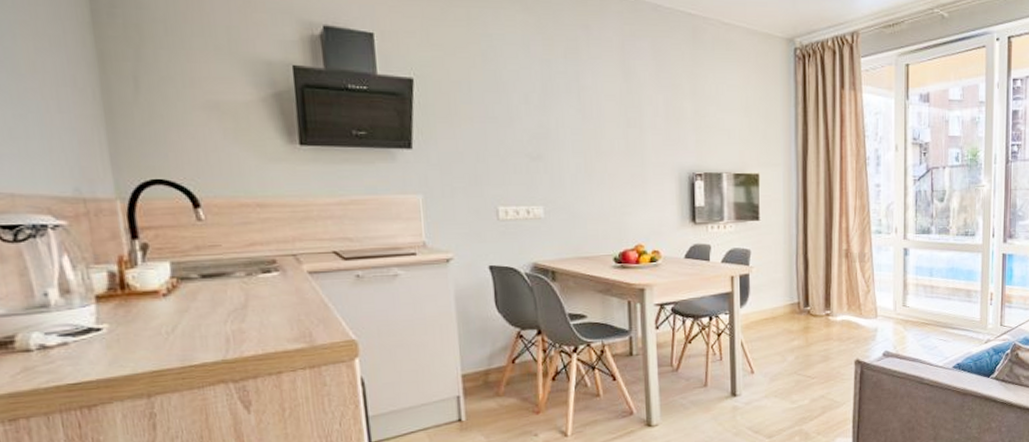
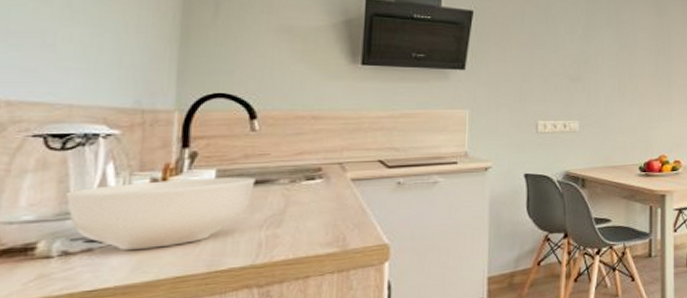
bowl: none [28,269,212,344] -> present [64,177,256,250]

